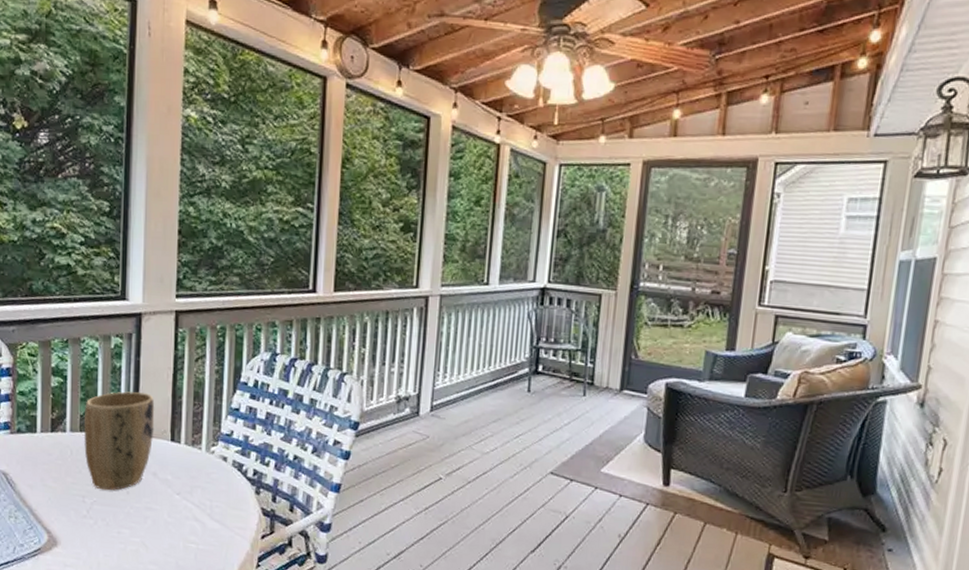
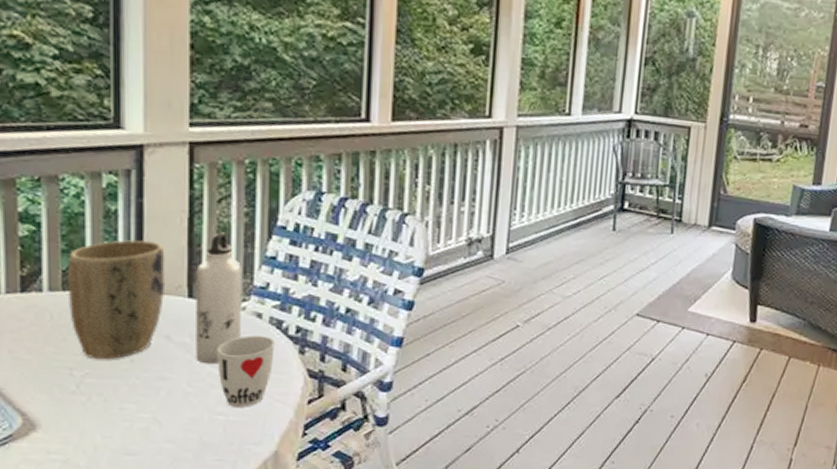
water bottle: none [175,386,212,499] -> present [196,232,241,365]
cup: none [191,476,236,538] -> present [217,335,275,407]

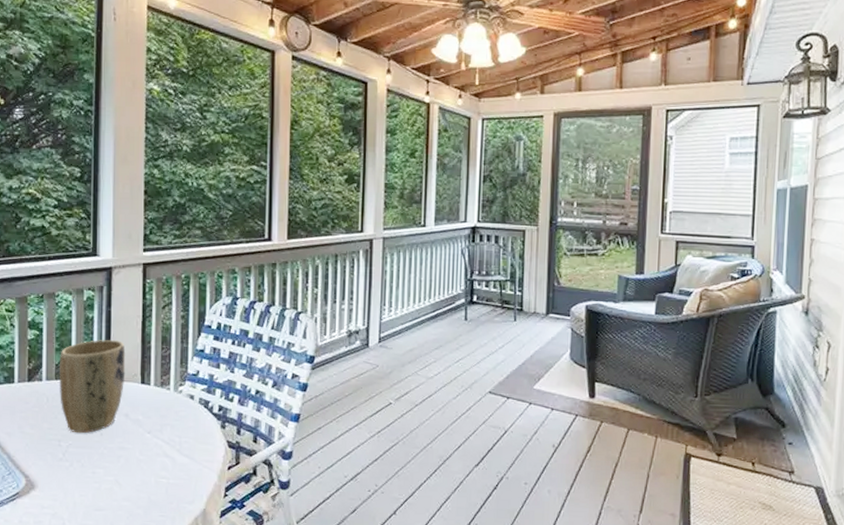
water bottle: present [196,232,241,365] -> none [146,331,179,437]
cup: present [217,335,275,407] -> none [161,413,203,472]

